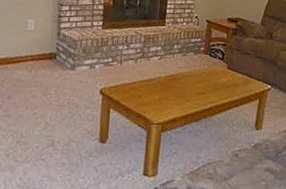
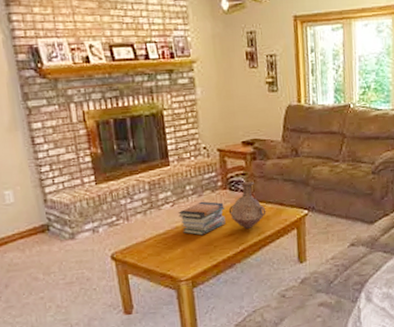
book stack: none [163,60,202,89] -> present [178,201,226,236]
vase: none [205,51,236,91] -> present [228,181,266,229]

